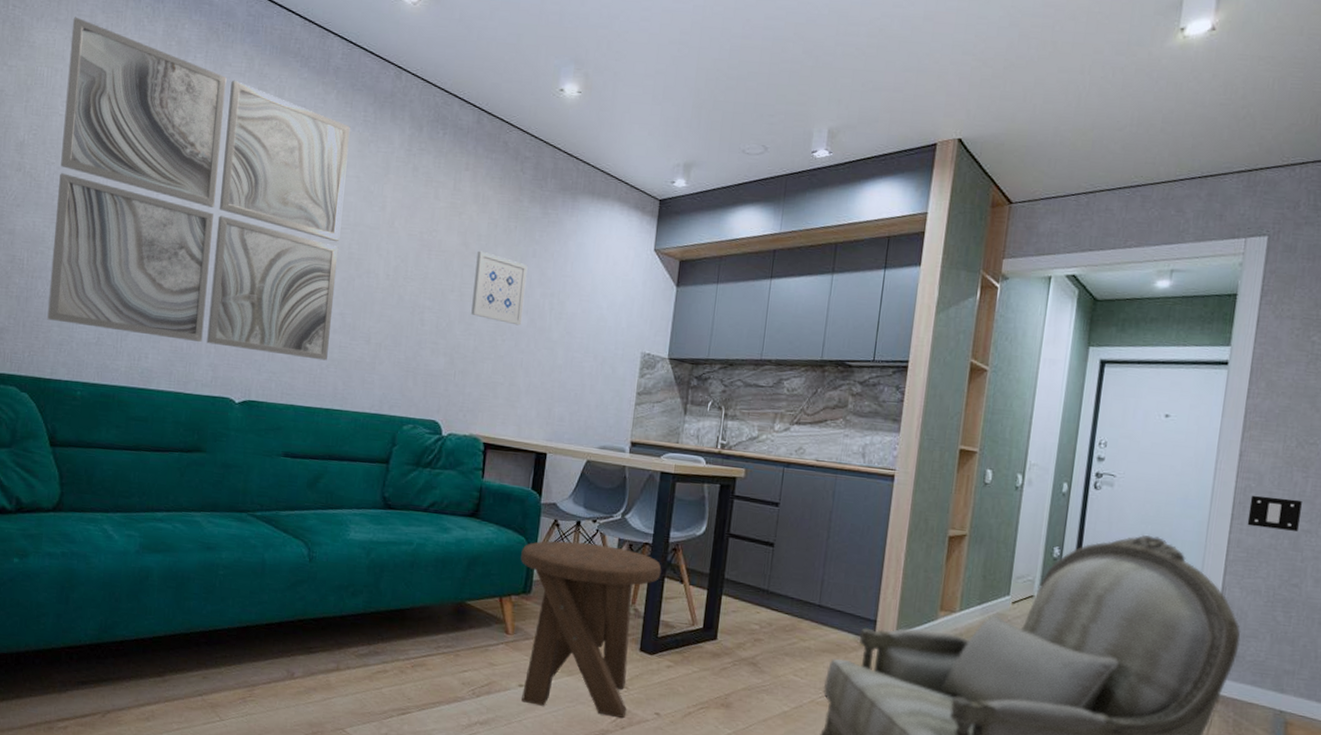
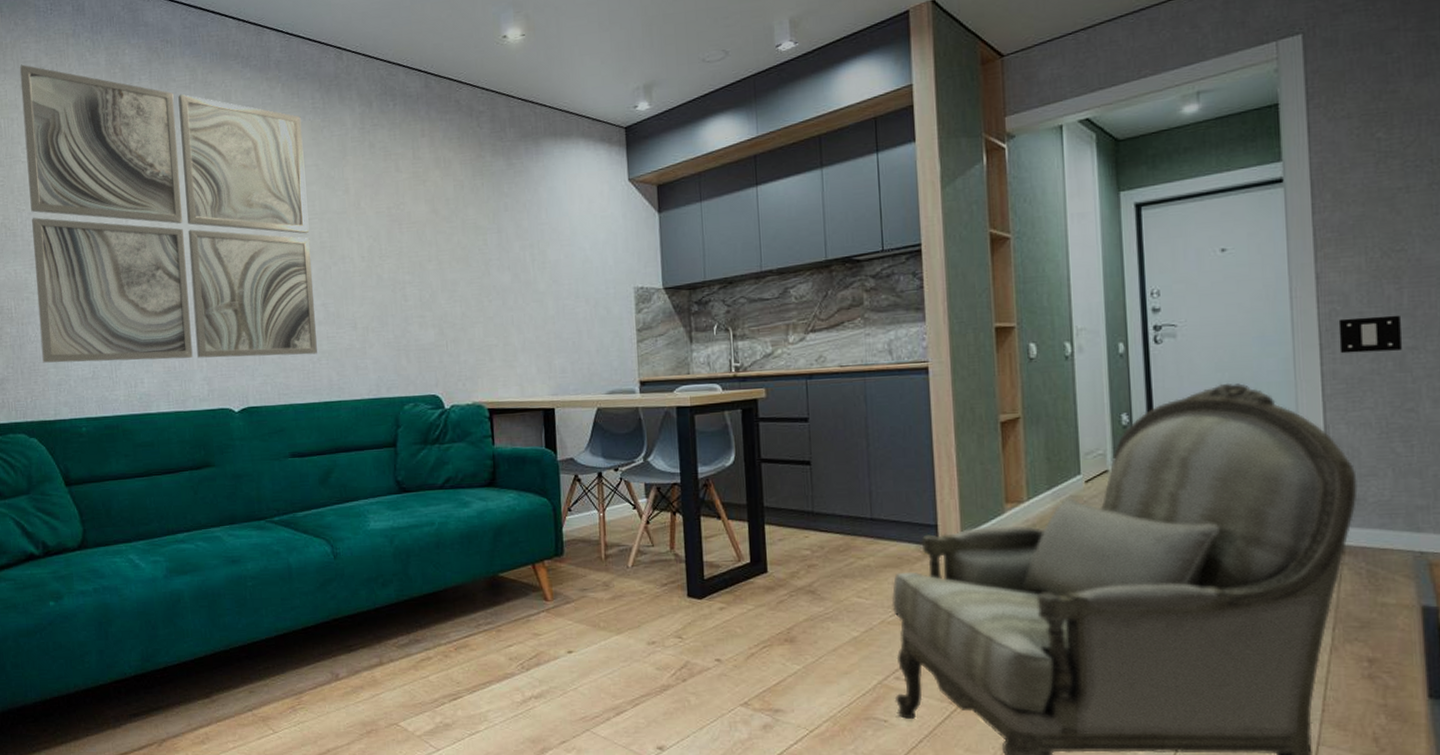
wall art: present [471,250,528,326] -> none [448,214,506,284]
music stool: present [521,541,662,718] -> none [546,493,696,670]

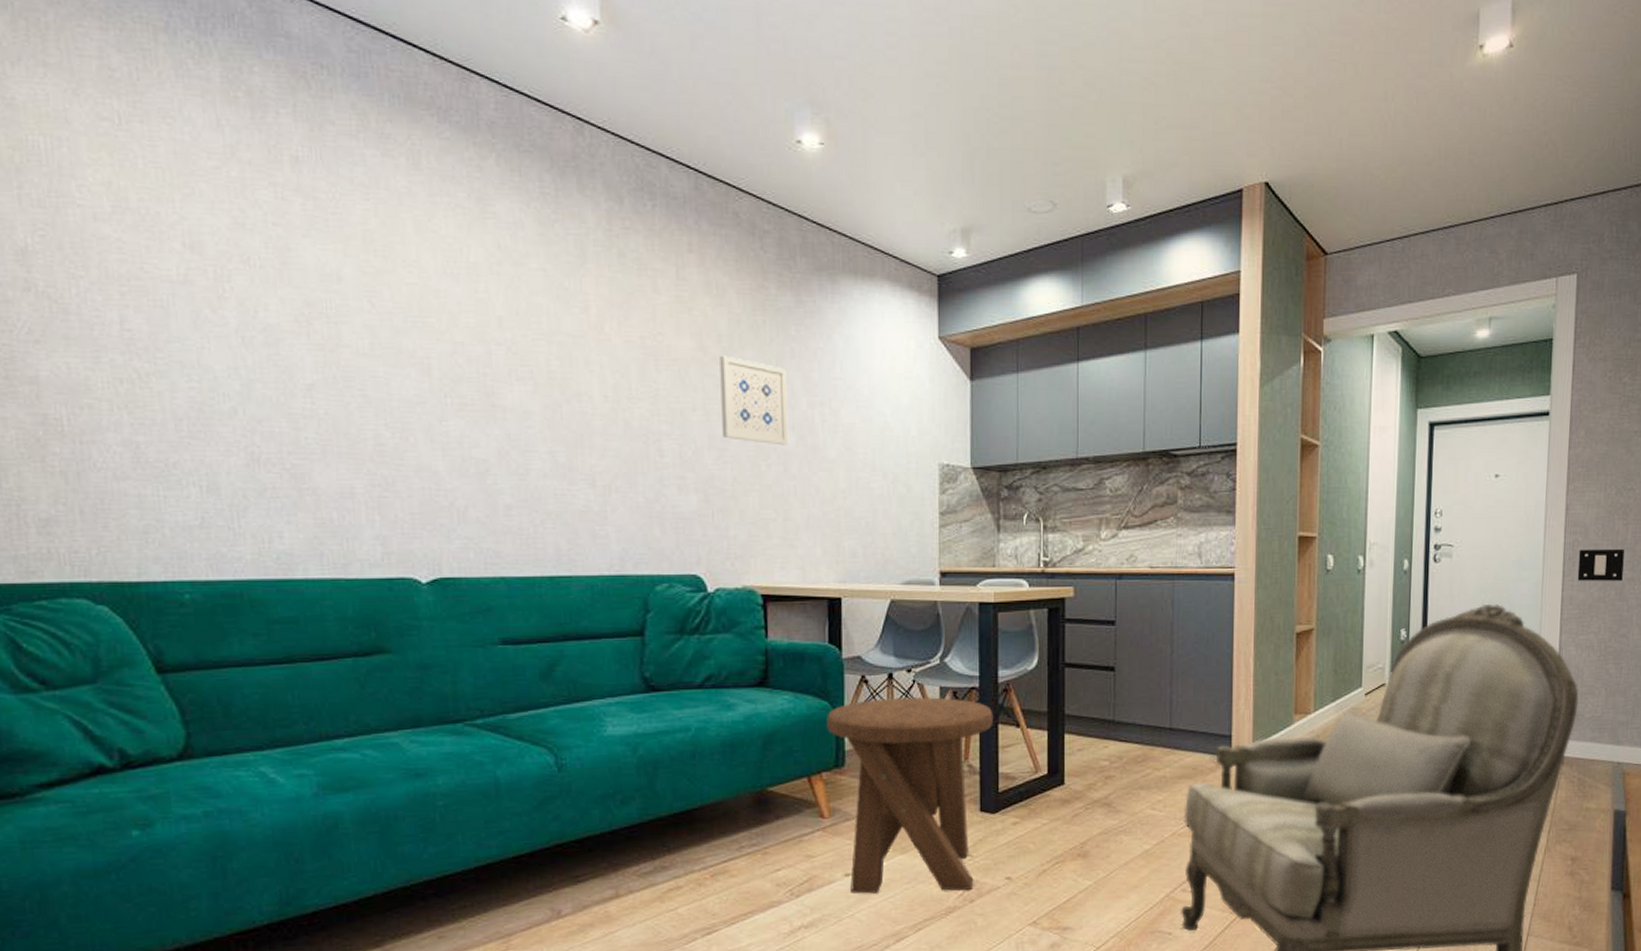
wall art: present [19,64,317,363] -> none [71,58,541,515]
wall art: none [448,214,506,284] -> present [719,355,789,446]
music stool: none [546,493,696,670] -> present [826,697,994,894]

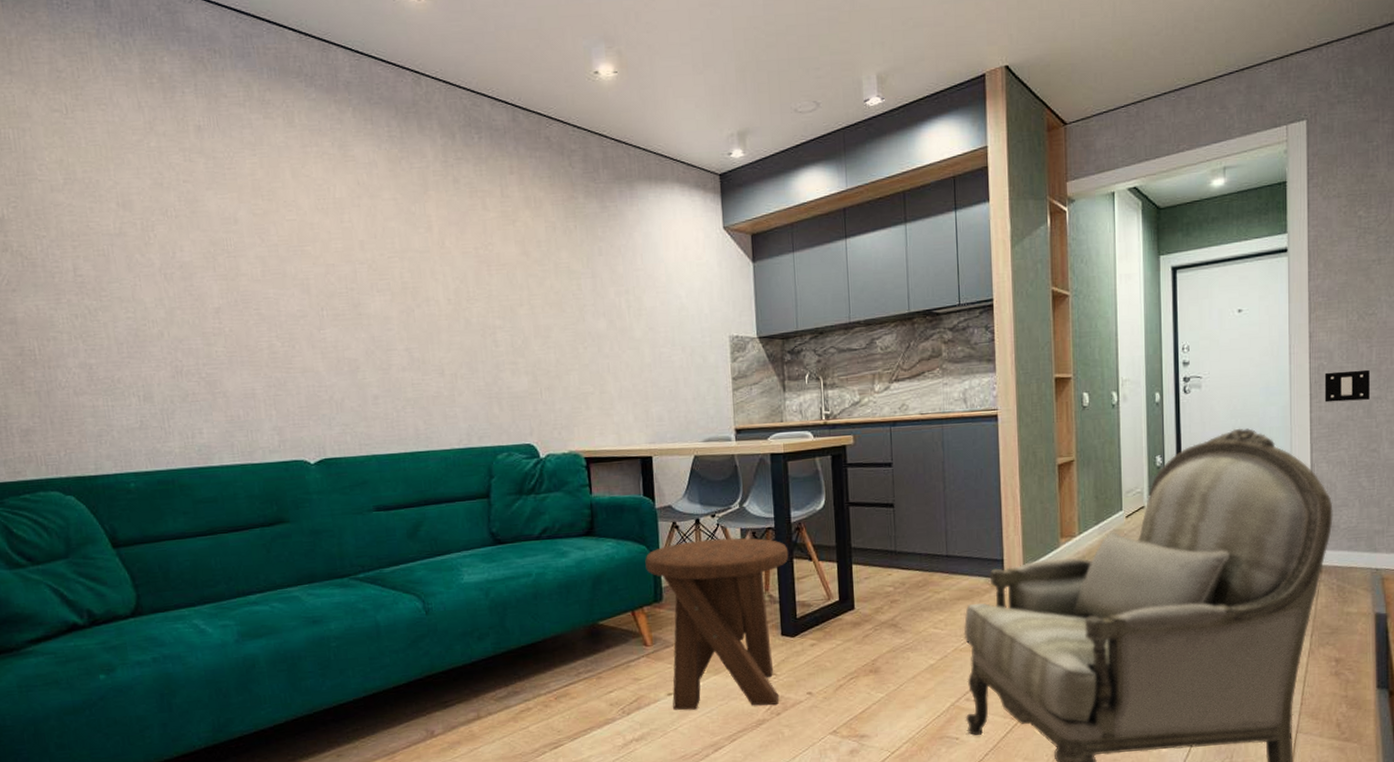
wall art: present [719,355,789,446] -> none [540,257,601,330]

